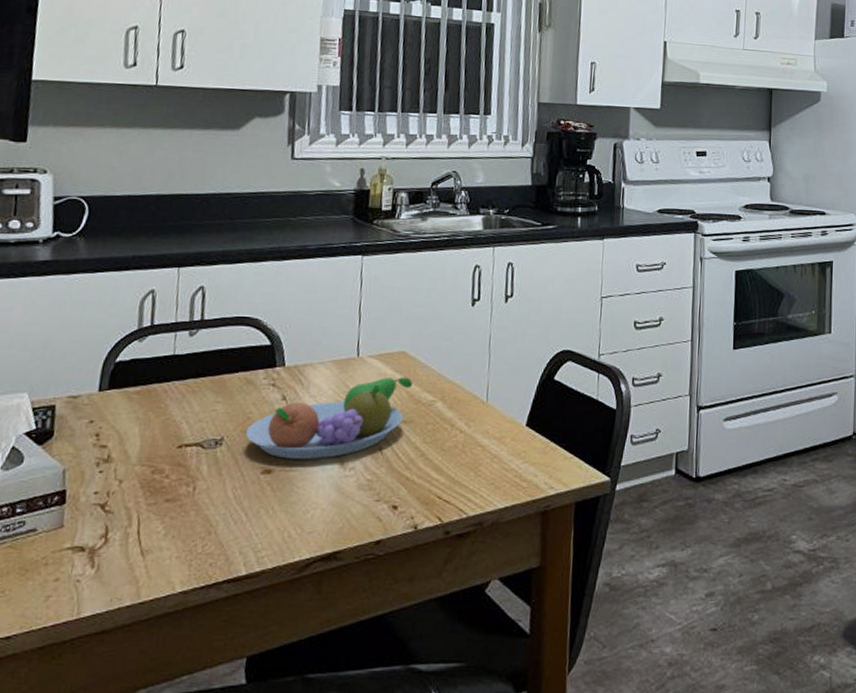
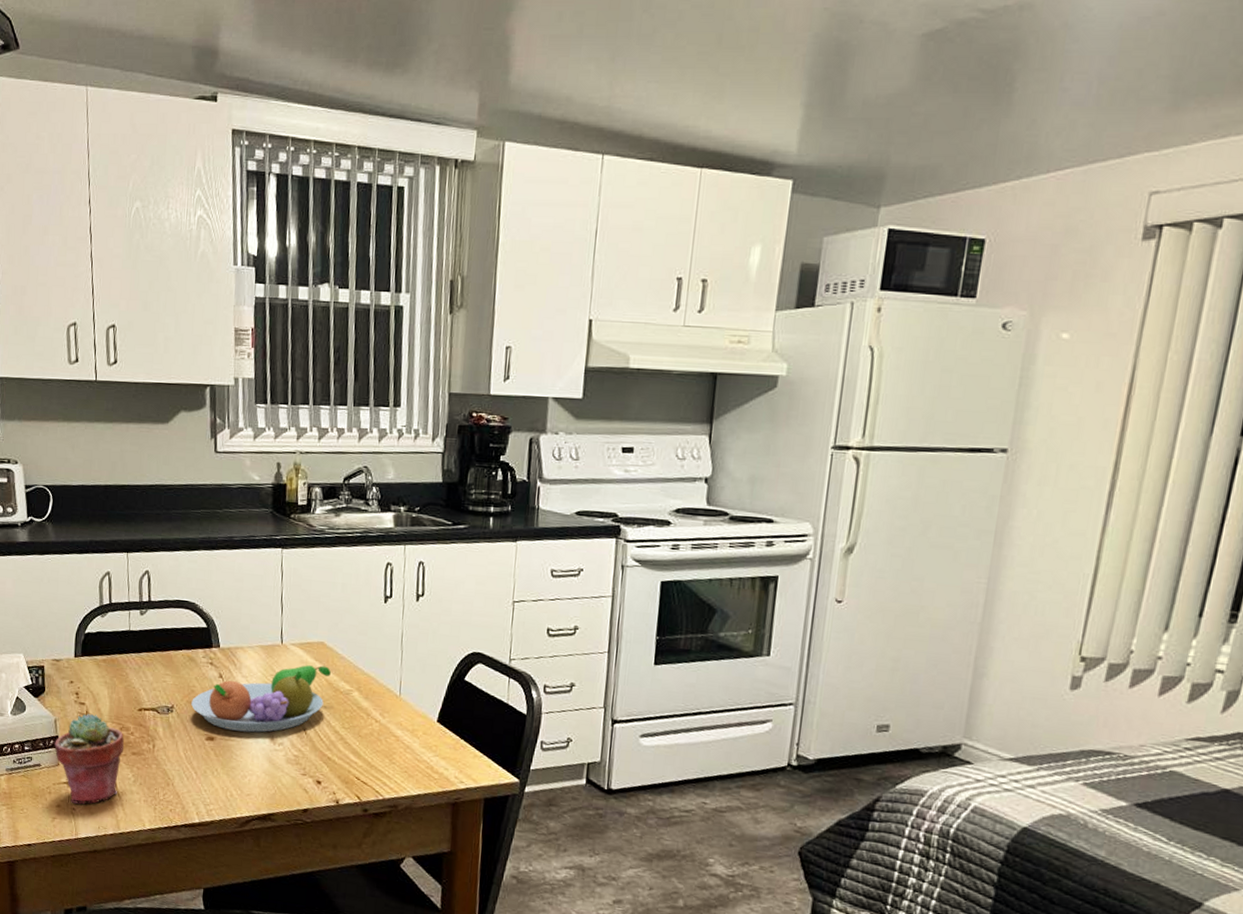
potted succulent: none [59,458,156,573] -> present [54,714,124,805]

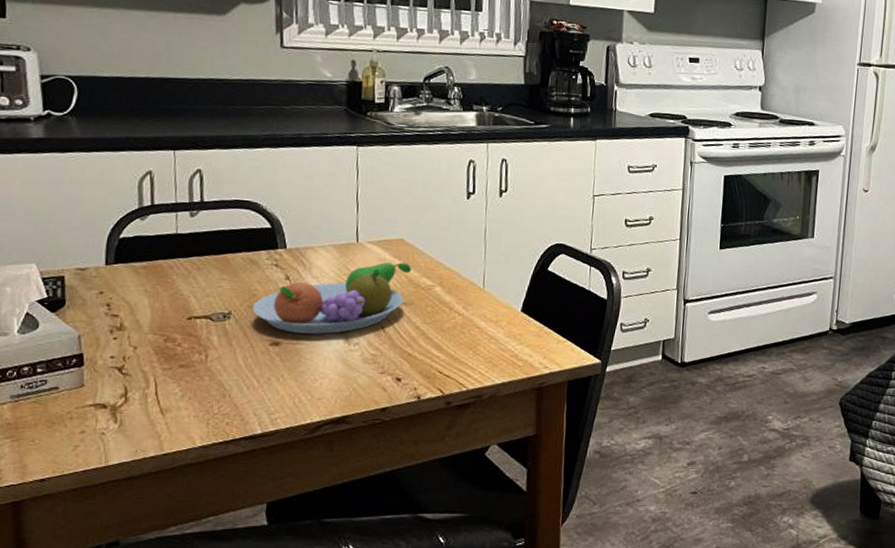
potted succulent: present [54,714,124,805] -> none [77,326,170,428]

